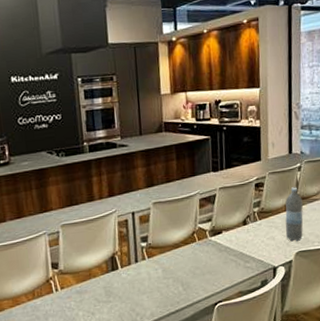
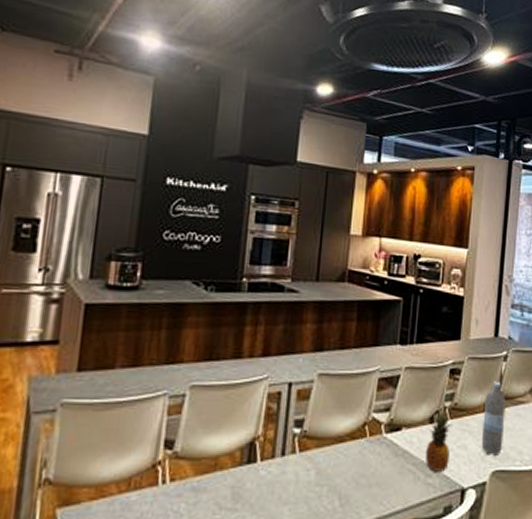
fruit: none [243,215,262,259] -> present [426,411,452,472]

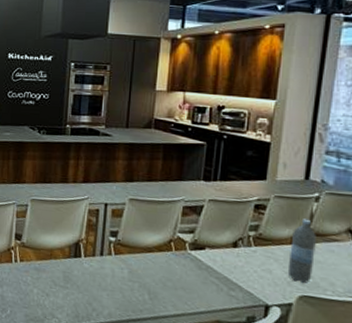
fruit: present [426,411,452,472] -> none [229,239,256,288]

